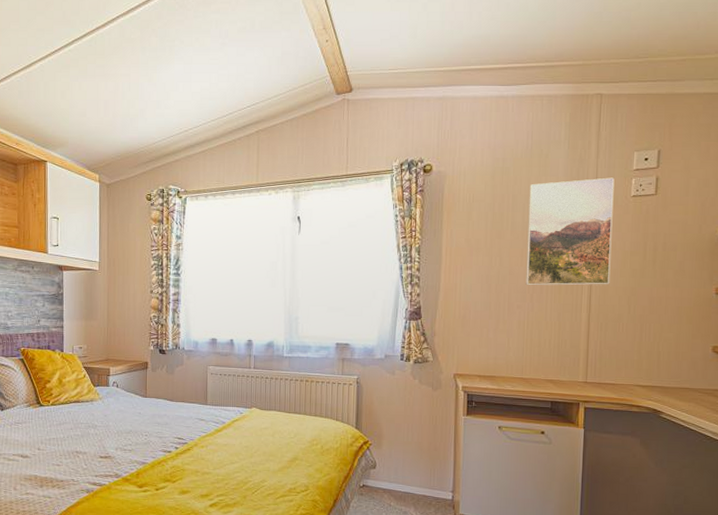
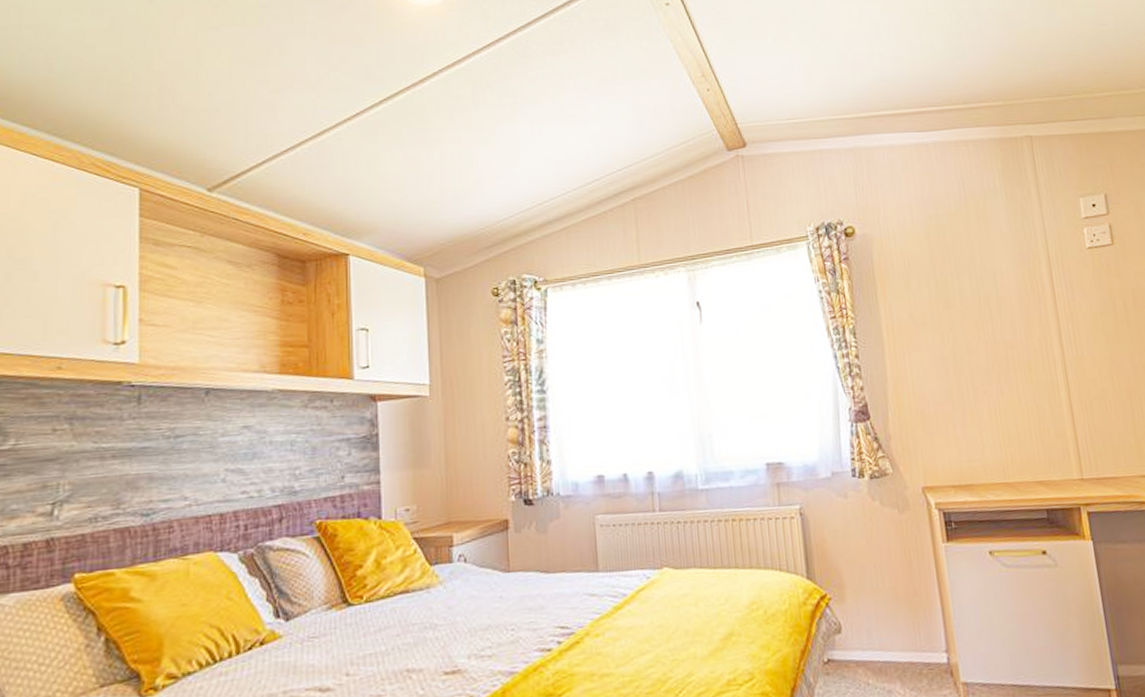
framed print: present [526,177,615,286] -> none [971,228,1085,365]

